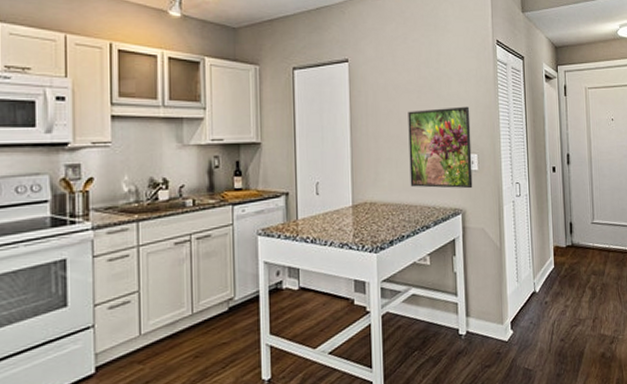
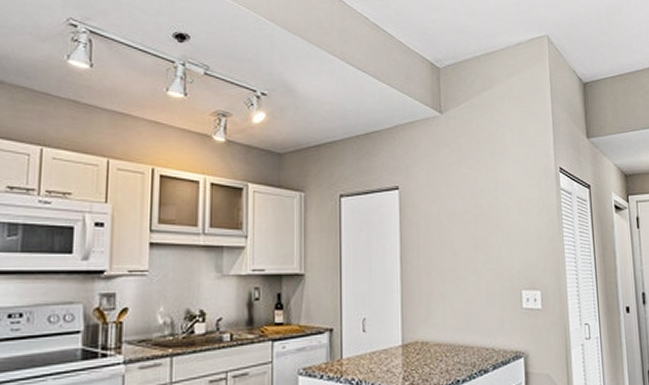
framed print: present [408,106,473,189] -> none [463,238,536,329]

